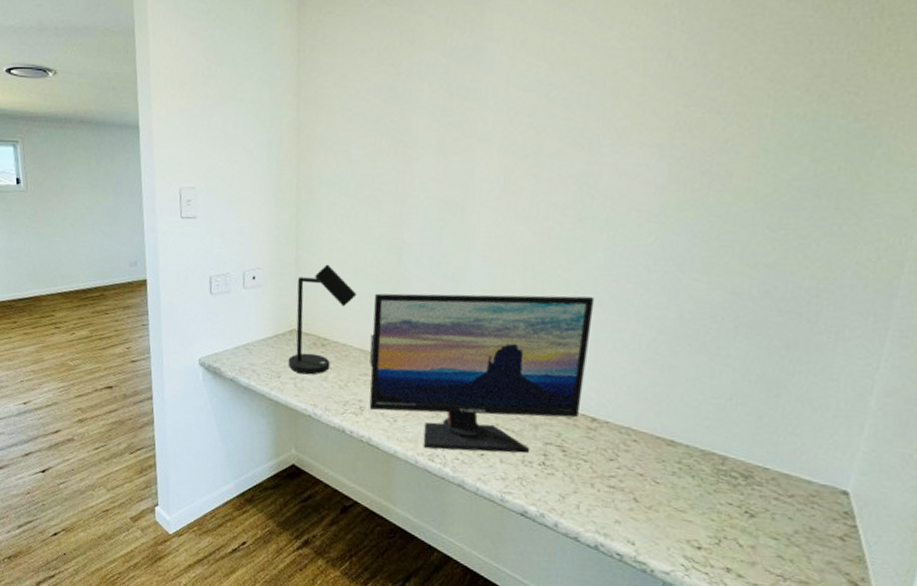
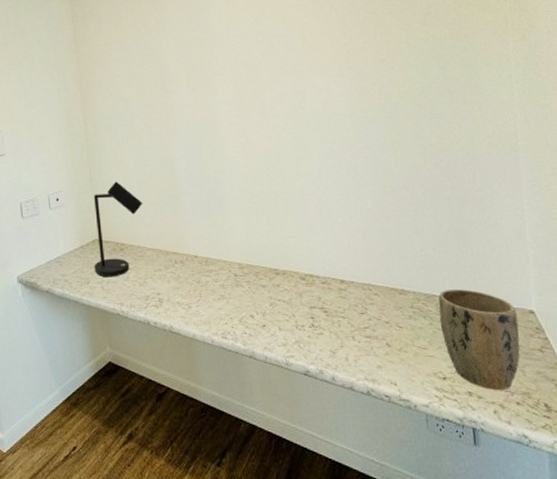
computer monitor: present [369,293,595,453] -> none [156,182,330,329]
plant pot: none [711,449,823,574] -> present [438,289,520,390]

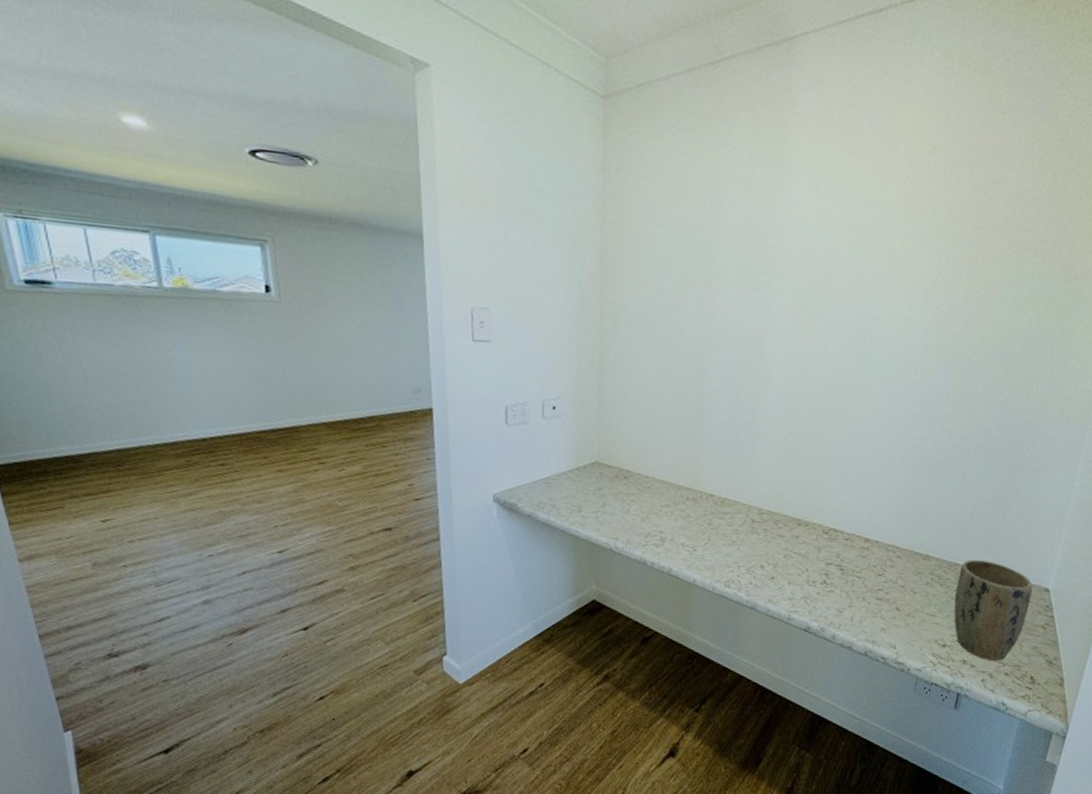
desk lamp: present [93,181,143,278] -> none [589,395,660,508]

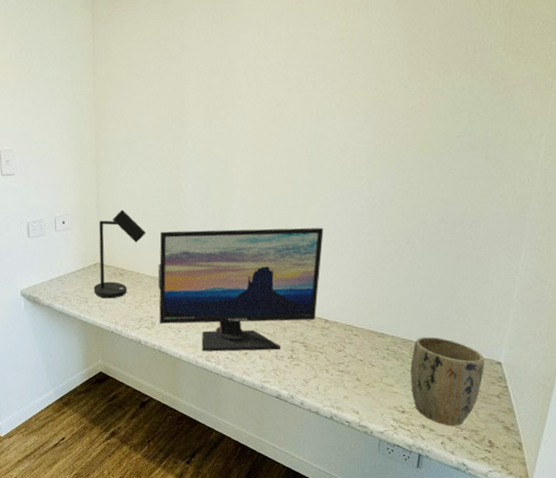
desk lamp: none [589,395,660,508] -> present [93,209,147,299]
computer monitor: none [670,424,871,576] -> present [157,227,324,352]

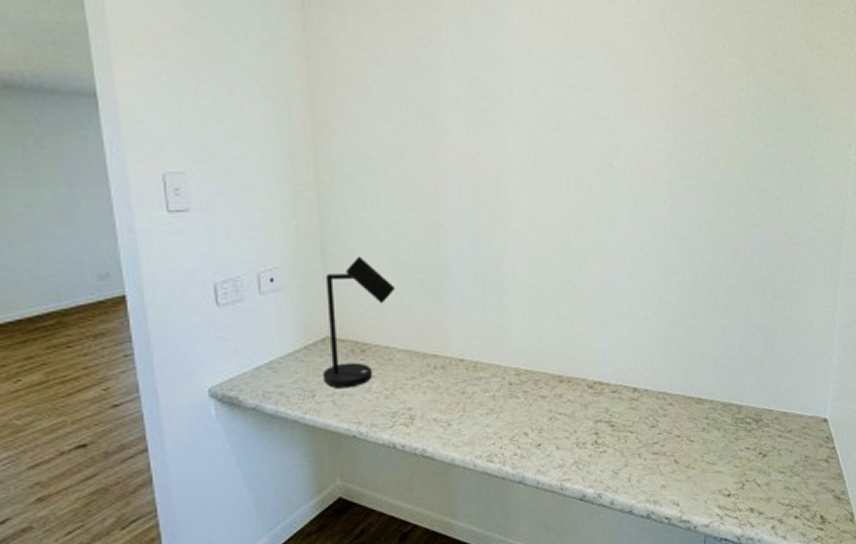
computer monitor: present [157,227,324,352] -> none [414,267,625,450]
plant pot: present [410,337,485,426] -> none [734,396,810,505]

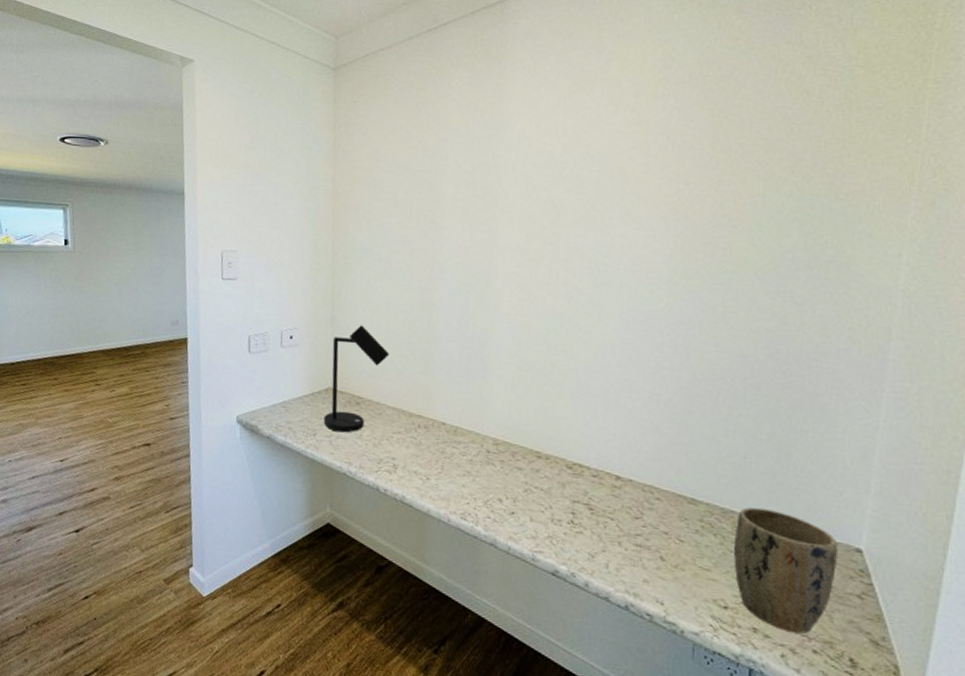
plant pot: none [734,396,810,505] -> present [734,507,838,634]

